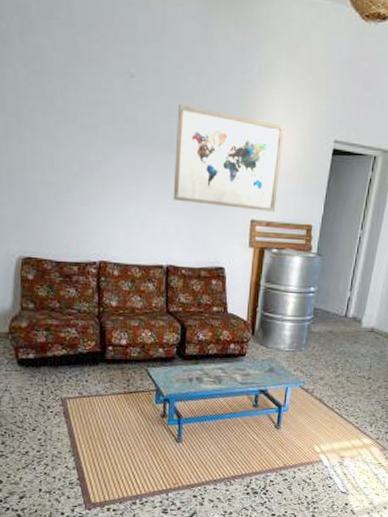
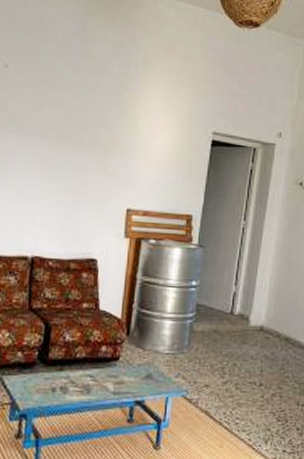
wall art: present [173,103,285,212] -> none [43,93,162,201]

